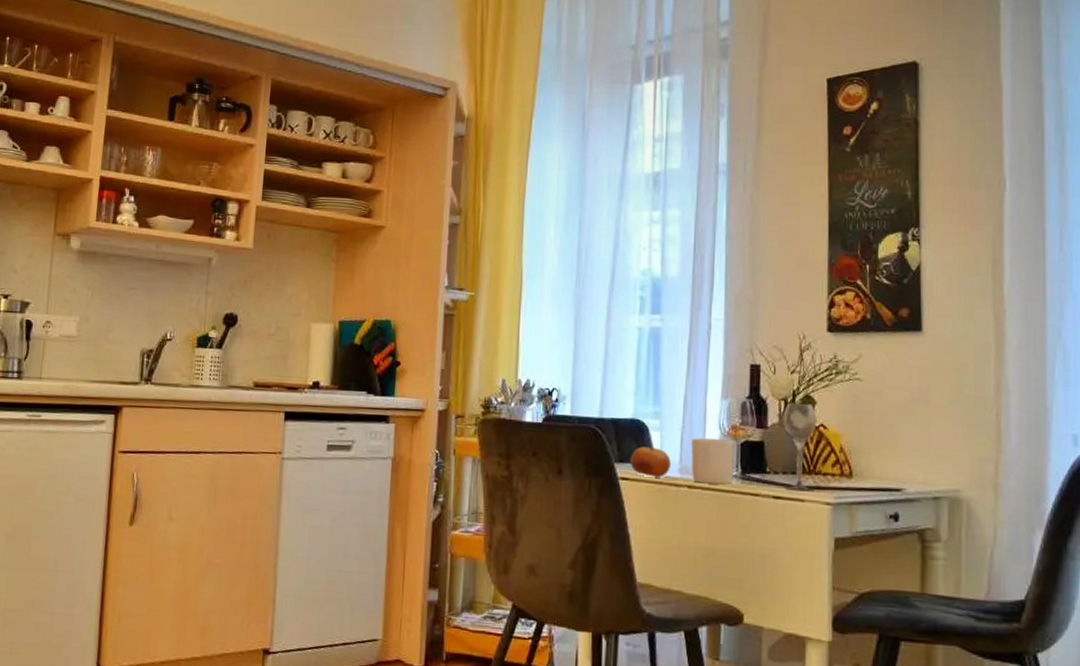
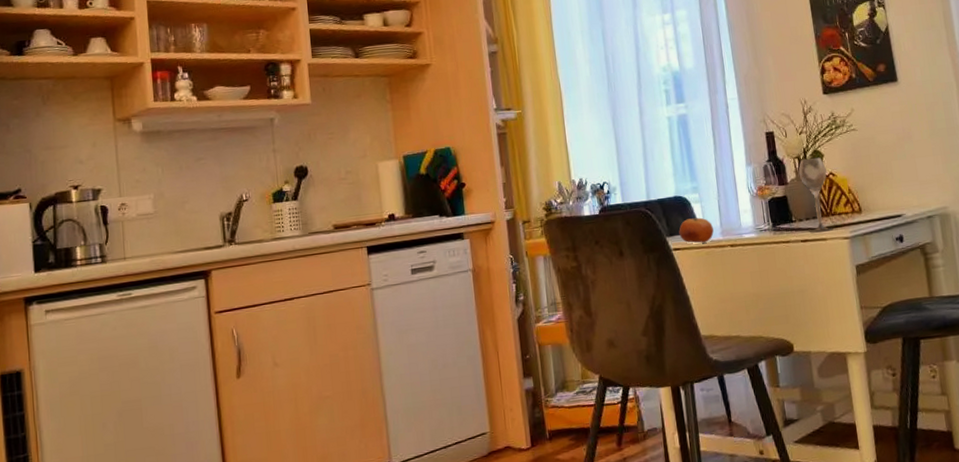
mug: present [691,437,735,485] -> none [727,199,767,241]

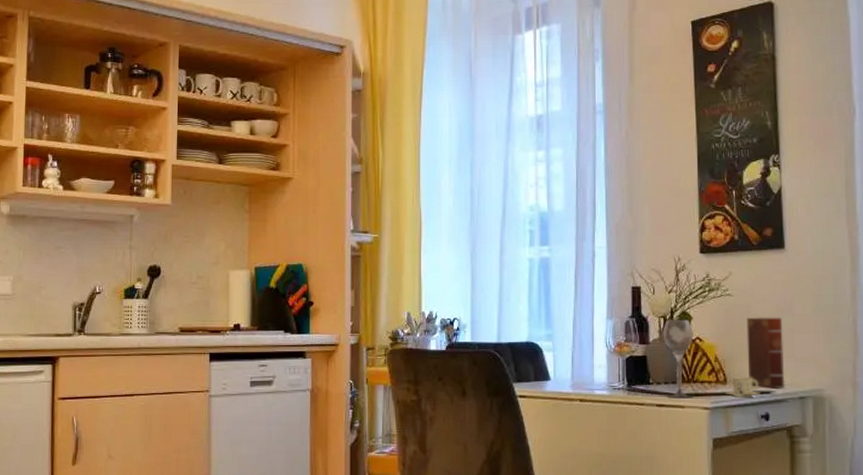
fruit: present [679,217,714,243] -> none [527,367,563,394]
cup and saucer: none [862,204,893,224] -> present [726,377,761,398]
book: none [872,145,913,212] -> present [746,317,785,389]

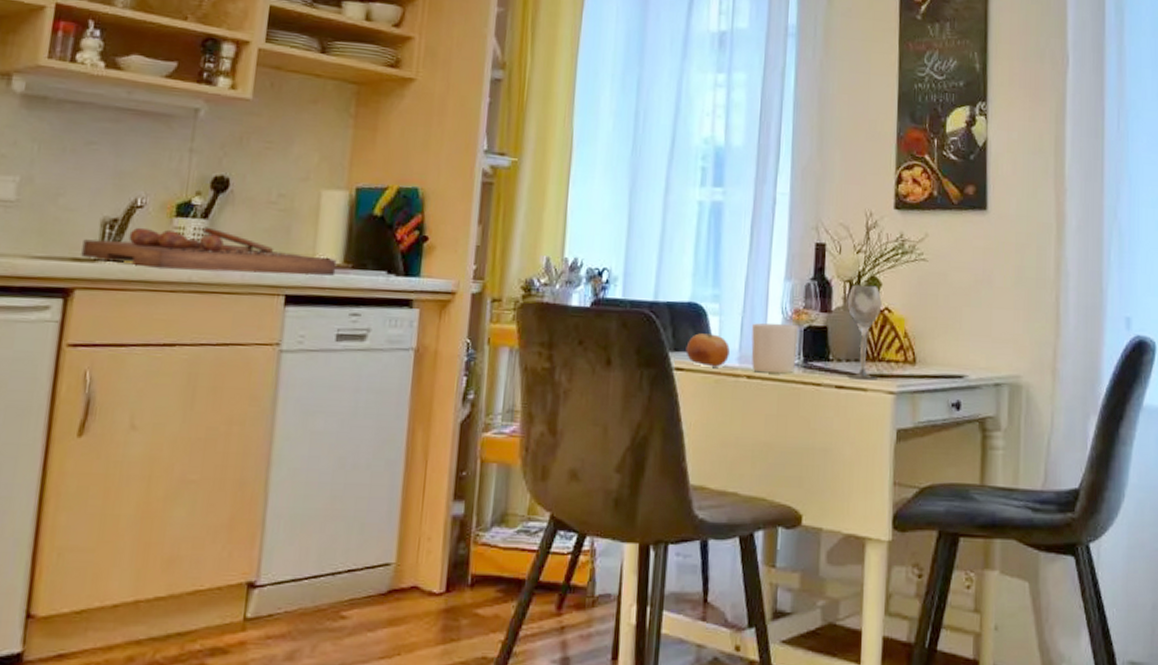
cutting board: none [61,305,245,339] -> present [81,227,337,276]
fruit: none [527,367,563,394] -> present [686,333,730,367]
mug: none [582,355,621,397] -> present [751,322,798,374]
cup and saucer: present [726,377,761,398] -> none [914,357,952,382]
book: present [746,317,785,389] -> none [940,287,981,373]

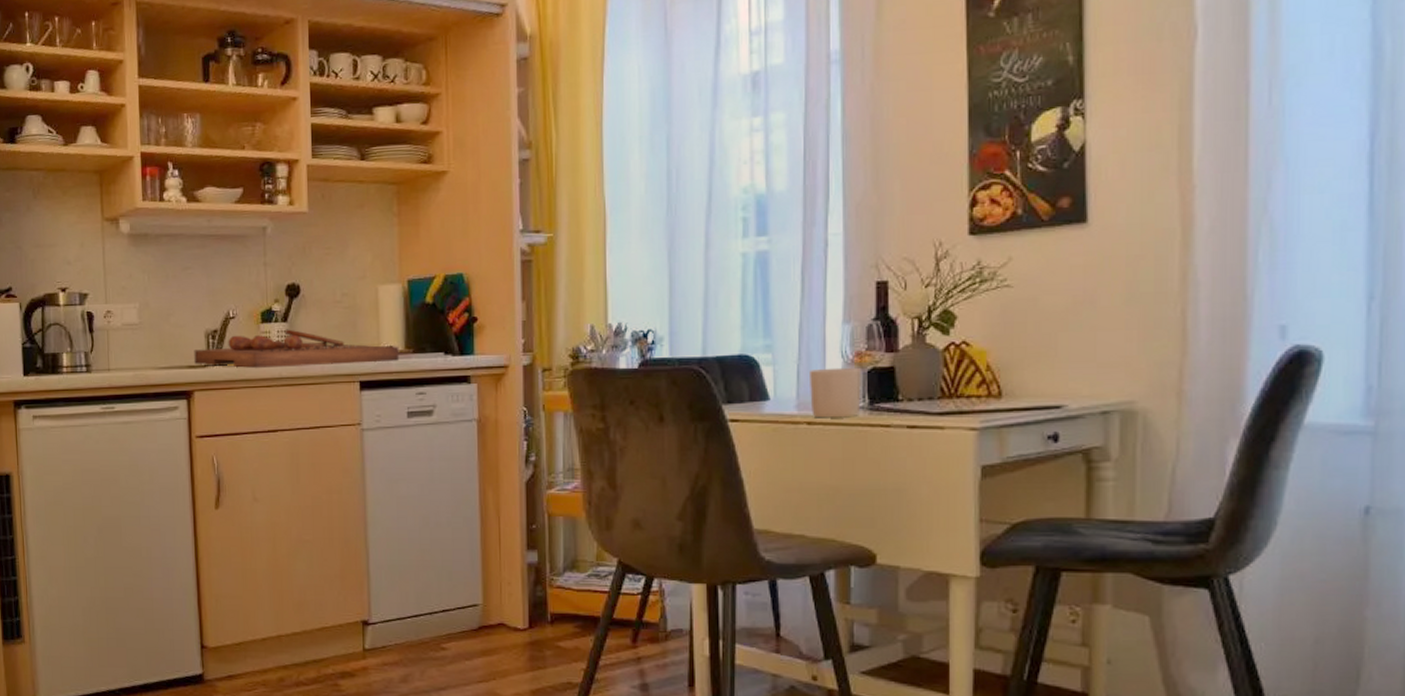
fruit: present [686,333,730,367] -> none [740,384,786,416]
wineglass: present [847,284,882,381] -> none [916,319,958,418]

